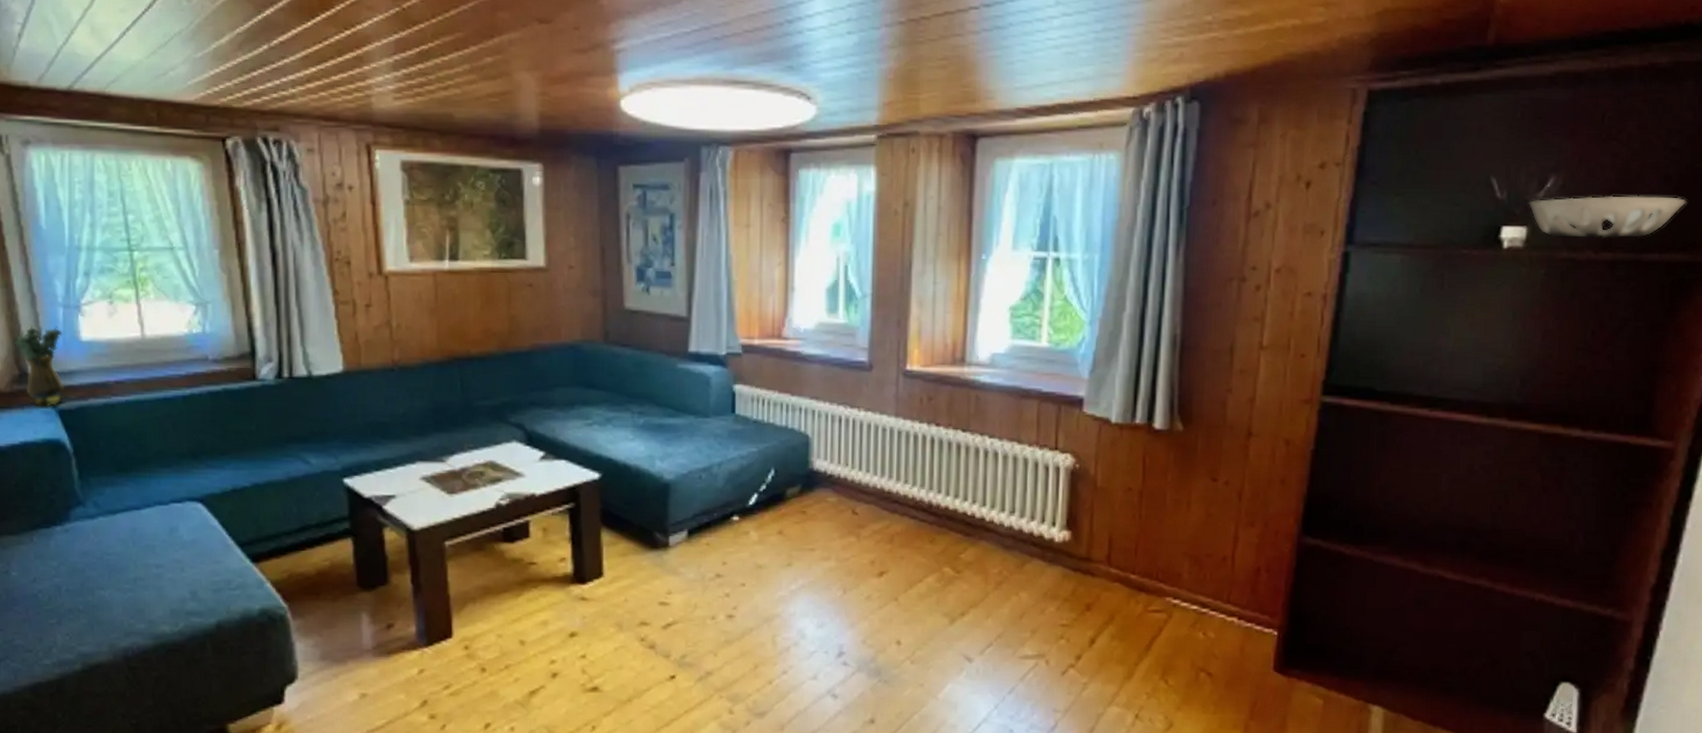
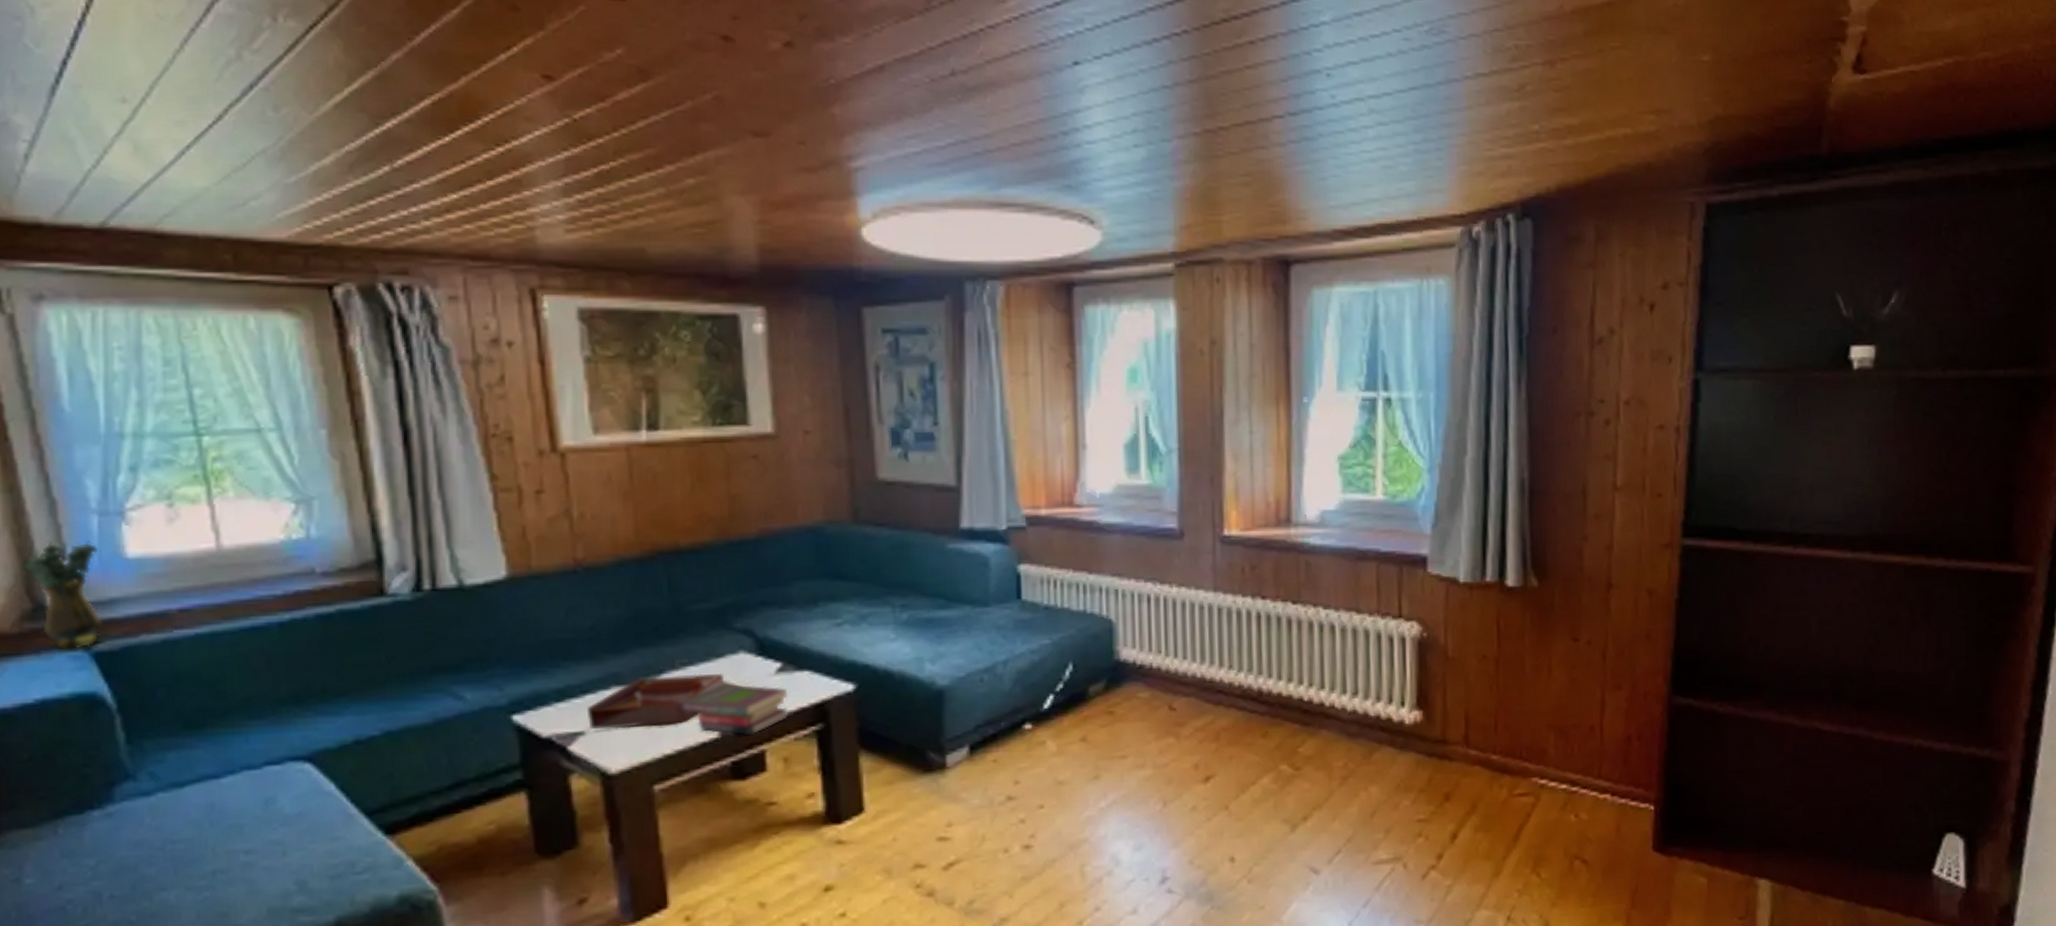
decorative tray: none [397,456,501,495] -> present [586,673,725,729]
books: none [467,465,549,509] -> present [681,683,788,736]
decorative bowl: present [1528,195,1687,239] -> none [1874,309,2026,356]

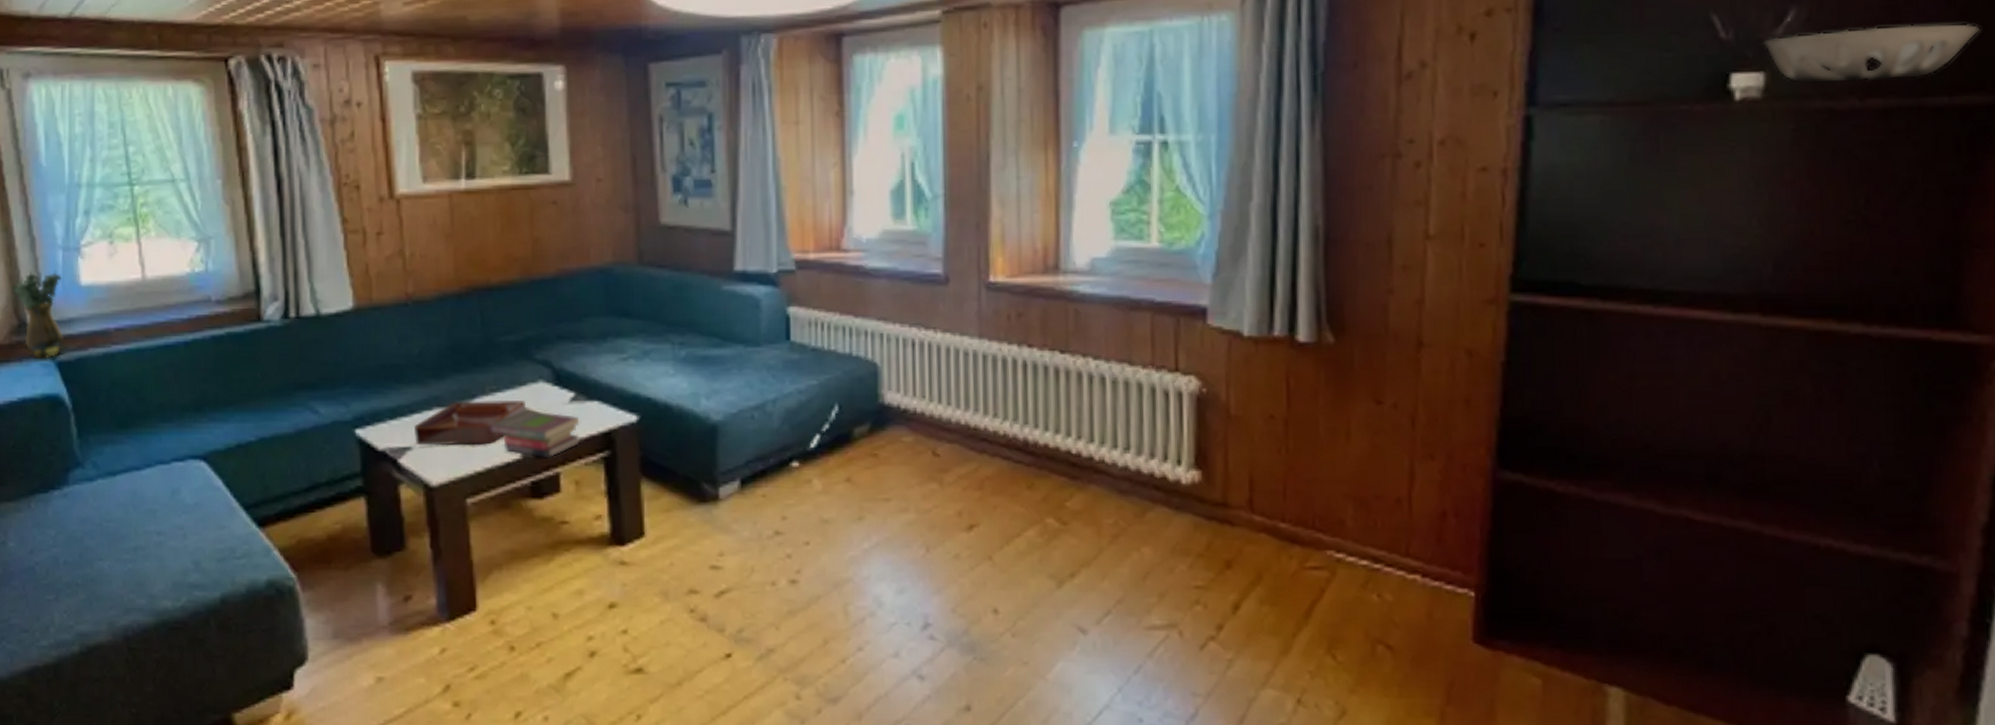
decorative bowl: none [1874,309,2026,356] -> present [1763,23,1981,84]

